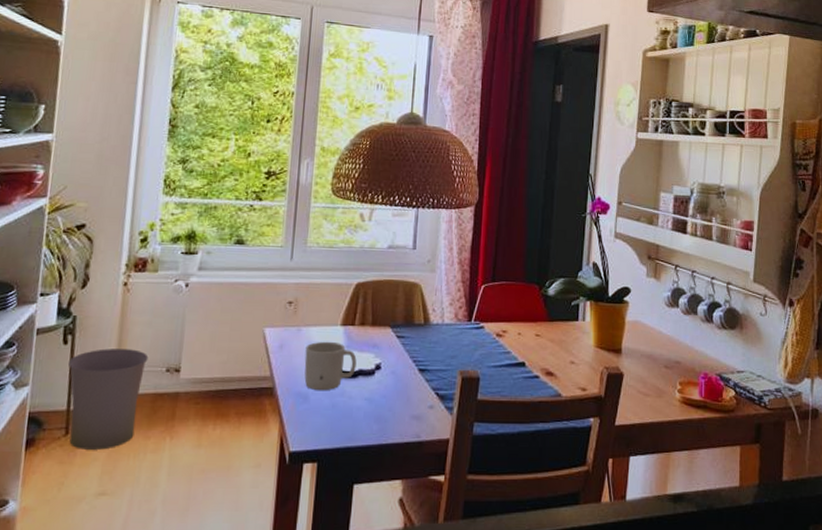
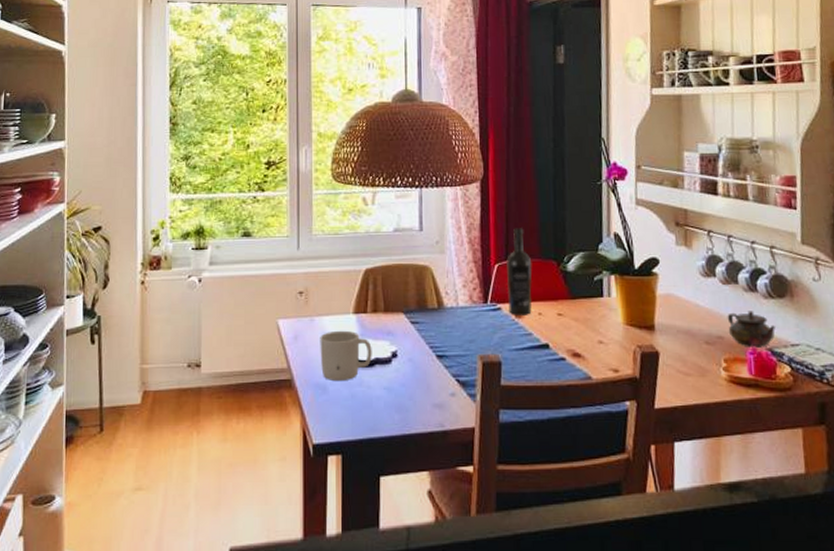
waste bin: present [69,348,149,450] -> none [98,346,170,446]
wine bottle: none [491,252,516,335] -> present [506,228,533,315]
teapot: none [685,339,726,372] -> present [727,311,777,346]

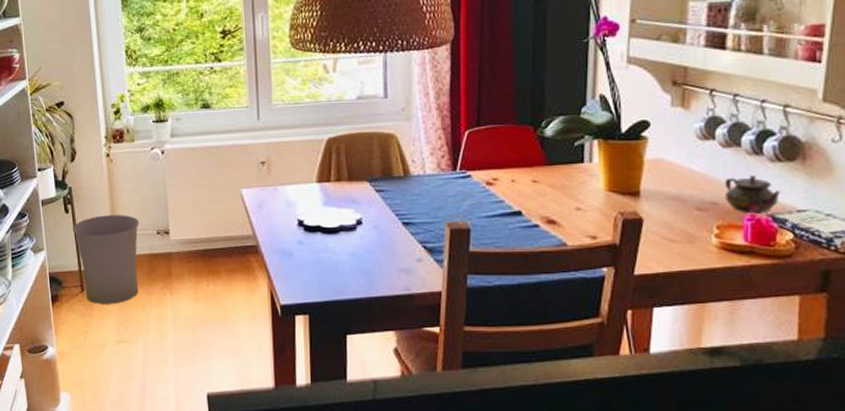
waste bin: none [98,346,170,446] -> present [73,215,140,304]
mug: present [320,330,372,380] -> none [283,199,337,246]
wine bottle: present [506,228,533,315] -> none [477,92,507,183]

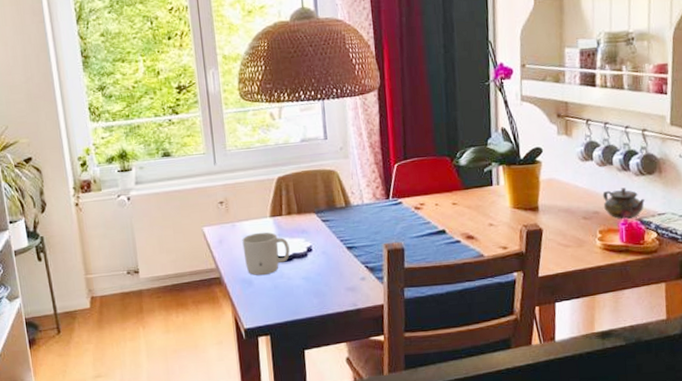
waste bin: present [73,215,140,304] -> none [46,258,113,344]
mug: none [283,199,337,246] -> present [242,232,290,275]

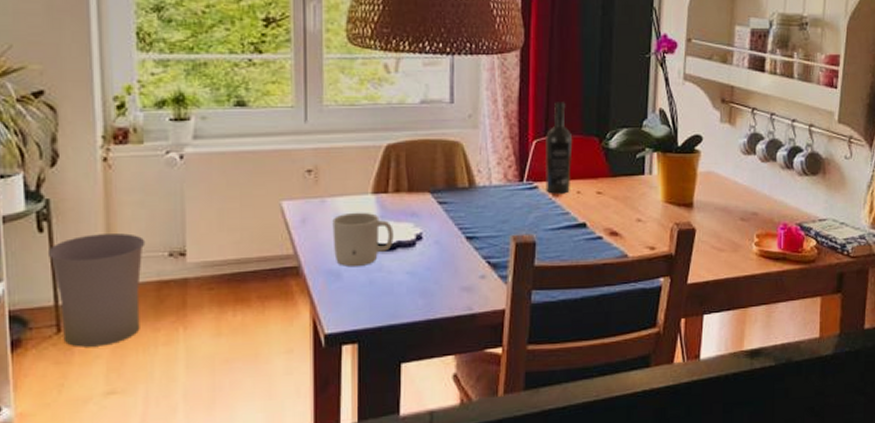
waste bin: none [46,258,113,344] -> present [49,233,146,347]
wine bottle: none [405,130,430,208] -> present [544,102,573,194]
teapot: present [602,187,646,218] -> none [763,188,808,222]

